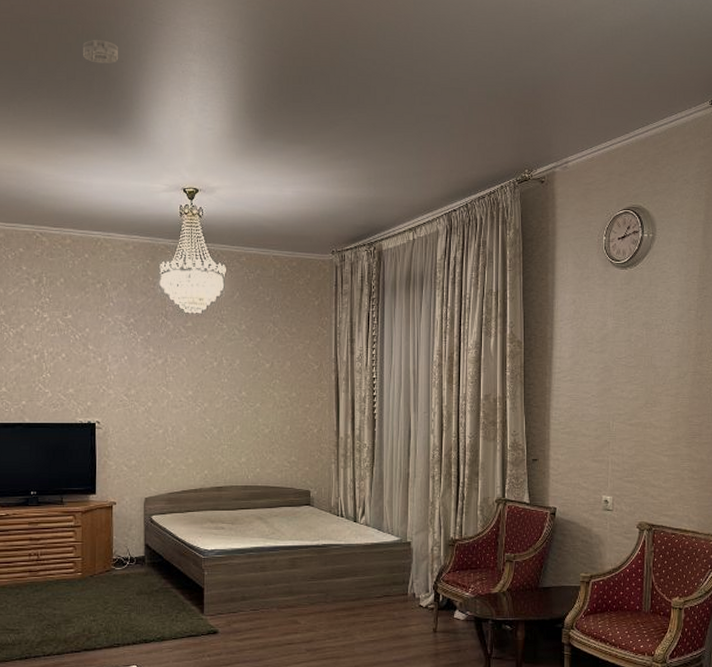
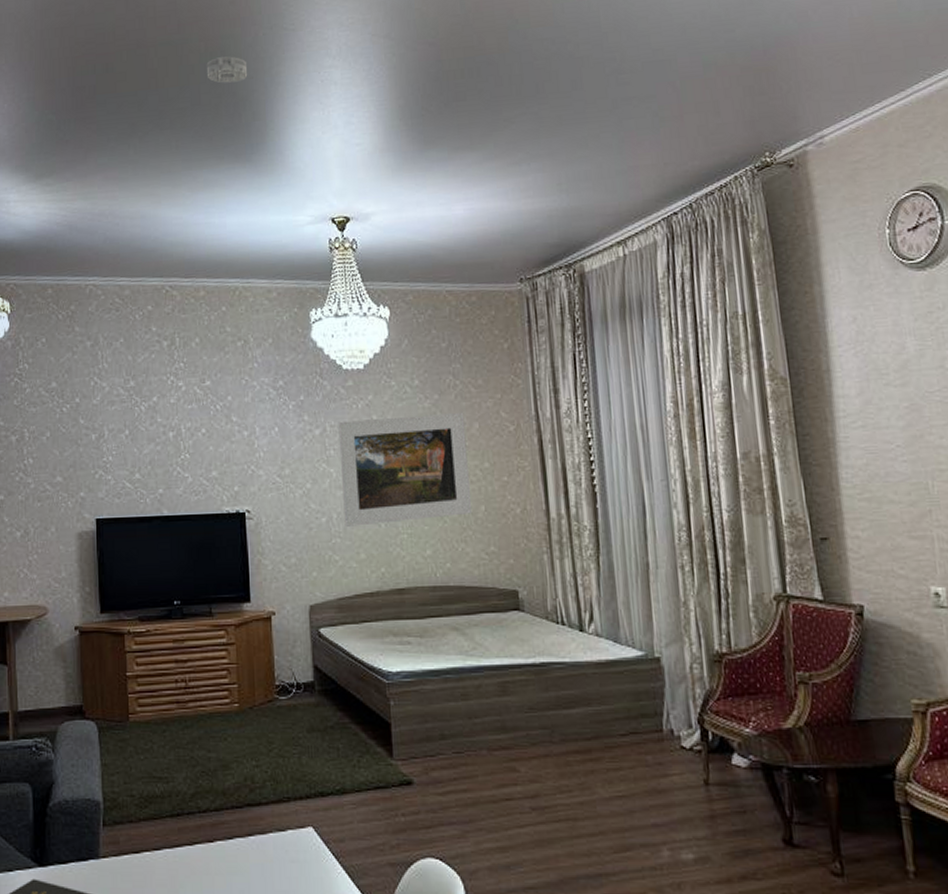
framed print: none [177,352,280,438] -> present [338,412,473,527]

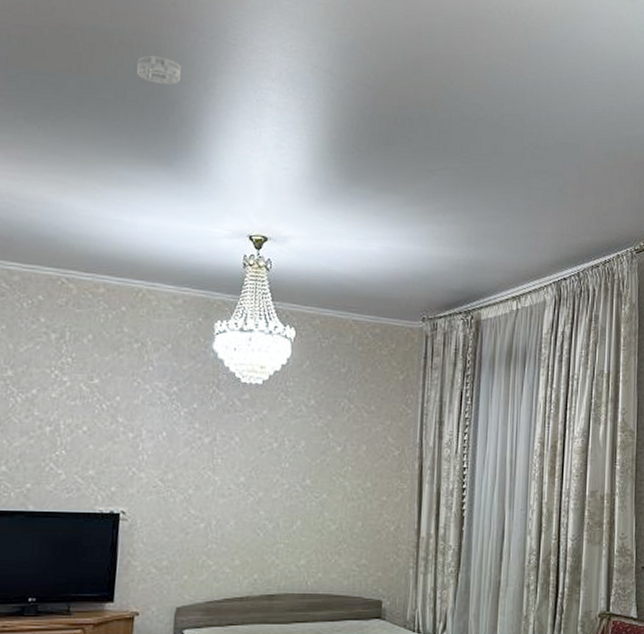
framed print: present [338,412,473,527] -> none [223,432,354,534]

